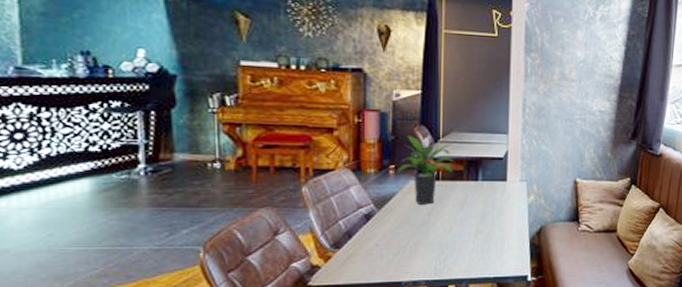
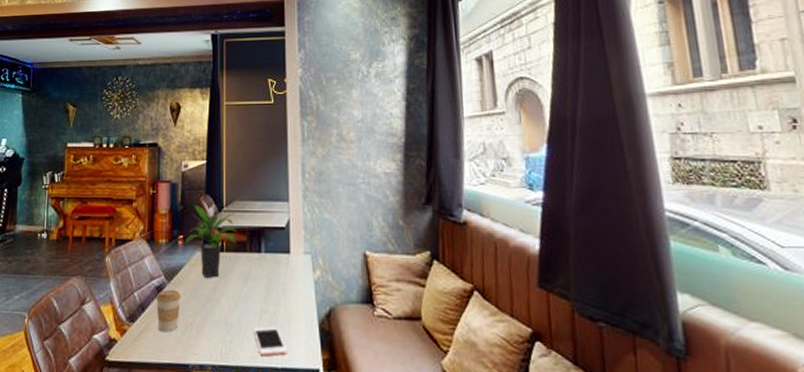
coffee cup: none [365,216,393,255] -> present [156,289,181,332]
cell phone: none [468,244,500,270] -> present [253,326,287,357]

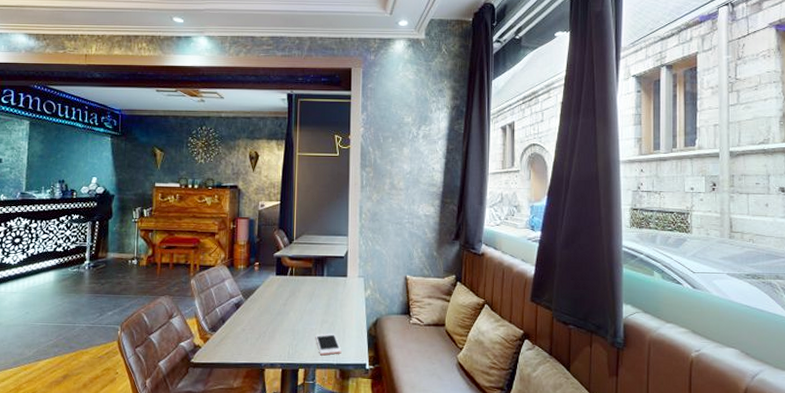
coffee cup: present [156,289,181,332] -> none [235,305,256,339]
potted plant: present [184,204,239,279] -> none [260,237,306,297]

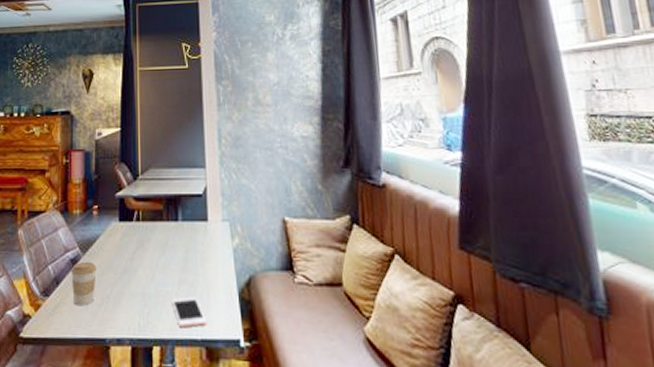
coffee cup: none [235,305,256,339] -> present [71,261,97,305]

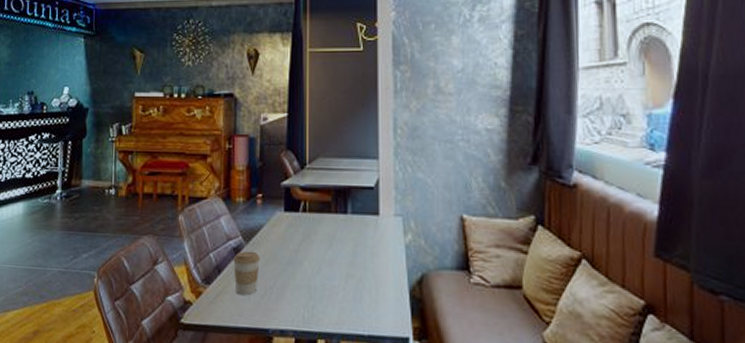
cell phone: present [171,297,207,328] -> none [338,292,375,323]

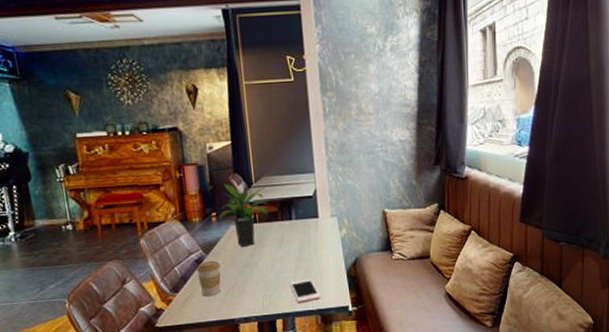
potted plant: none [263,160,323,241] -> present [218,183,270,248]
cell phone: none [338,292,375,323] -> present [290,279,321,303]

